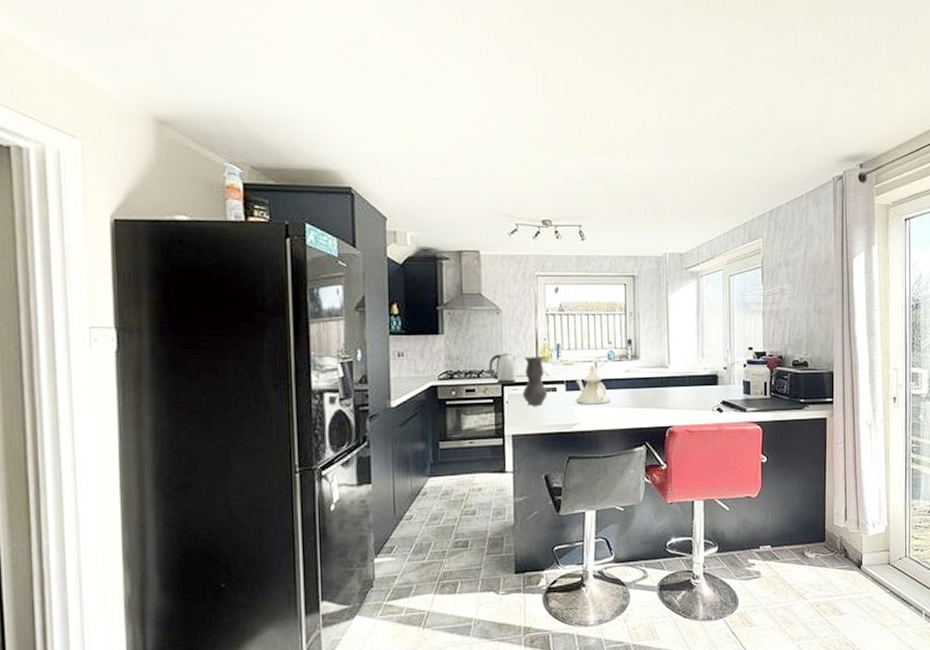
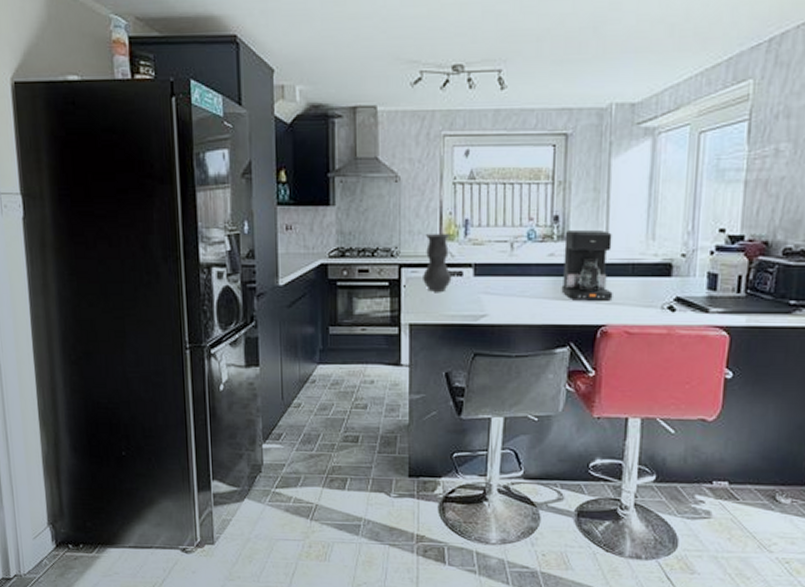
kettle: present [489,352,517,384] -> none [385,228,417,265]
teapot: present [575,365,610,405] -> none [486,245,528,294]
coffee maker: none [636,351,676,407] -> present [561,230,613,301]

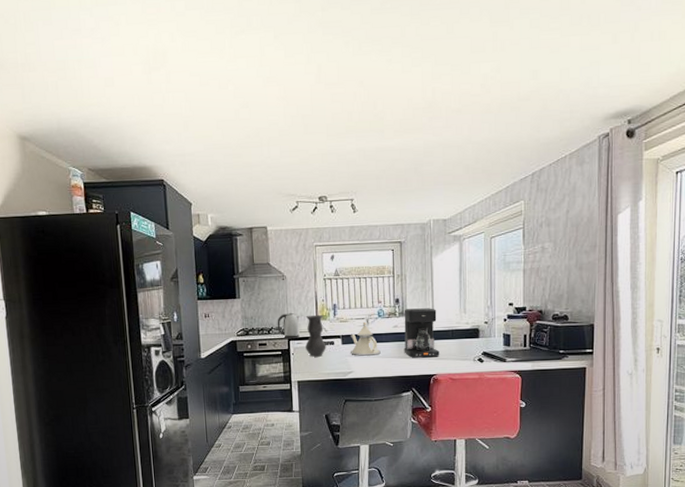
kettle: none [385,228,417,265] -> present [277,312,301,339]
teapot: none [486,245,528,294] -> present [350,321,381,356]

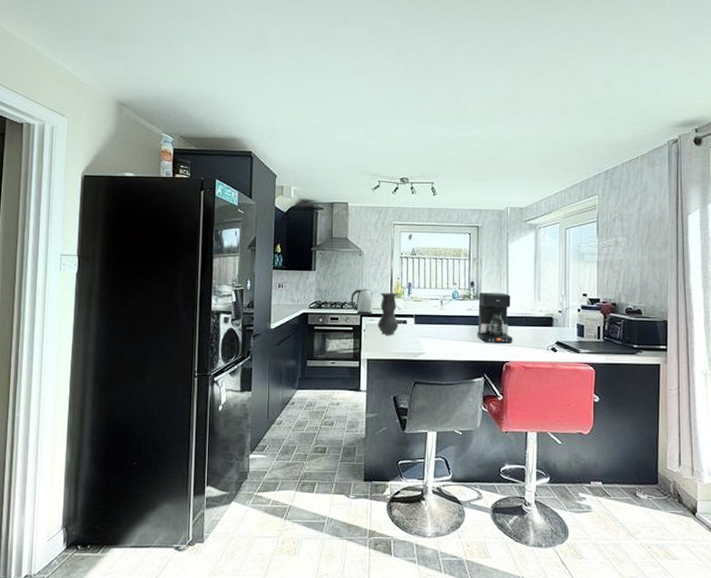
teapot: present [350,321,381,356] -> none [423,302,453,338]

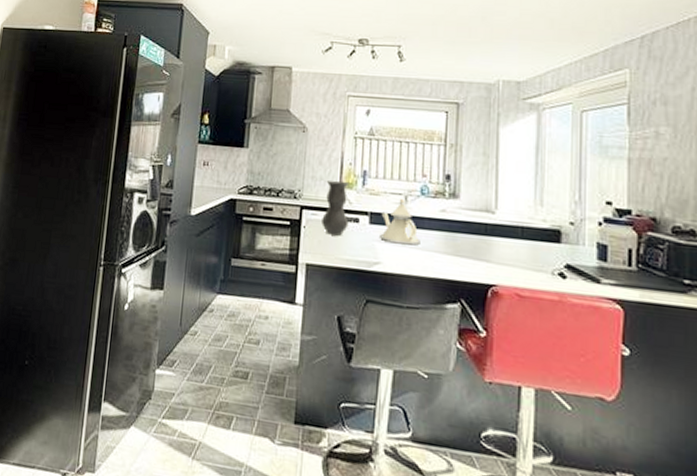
kettle: present [350,288,374,315] -> none [289,173,319,208]
teapot: none [423,302,453,338] -> present [380,198,420,246]
coffee maker: present [477,293,513,344] -> none [452,189,503,261]

